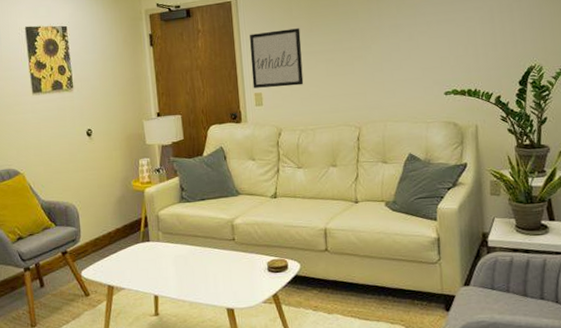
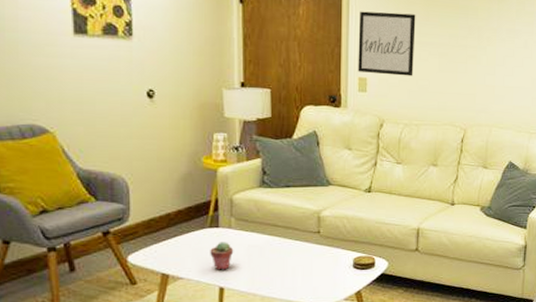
potted succulent: none [144,254,164,280] -> present [210,242,234,270]

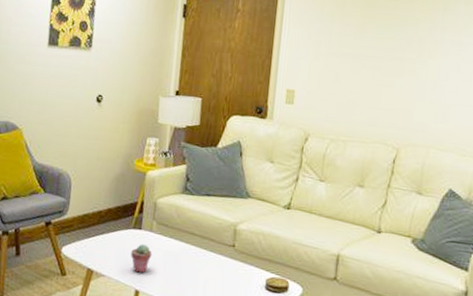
wall art: present [358,11,416,76] -> none [286,23,350,90]

